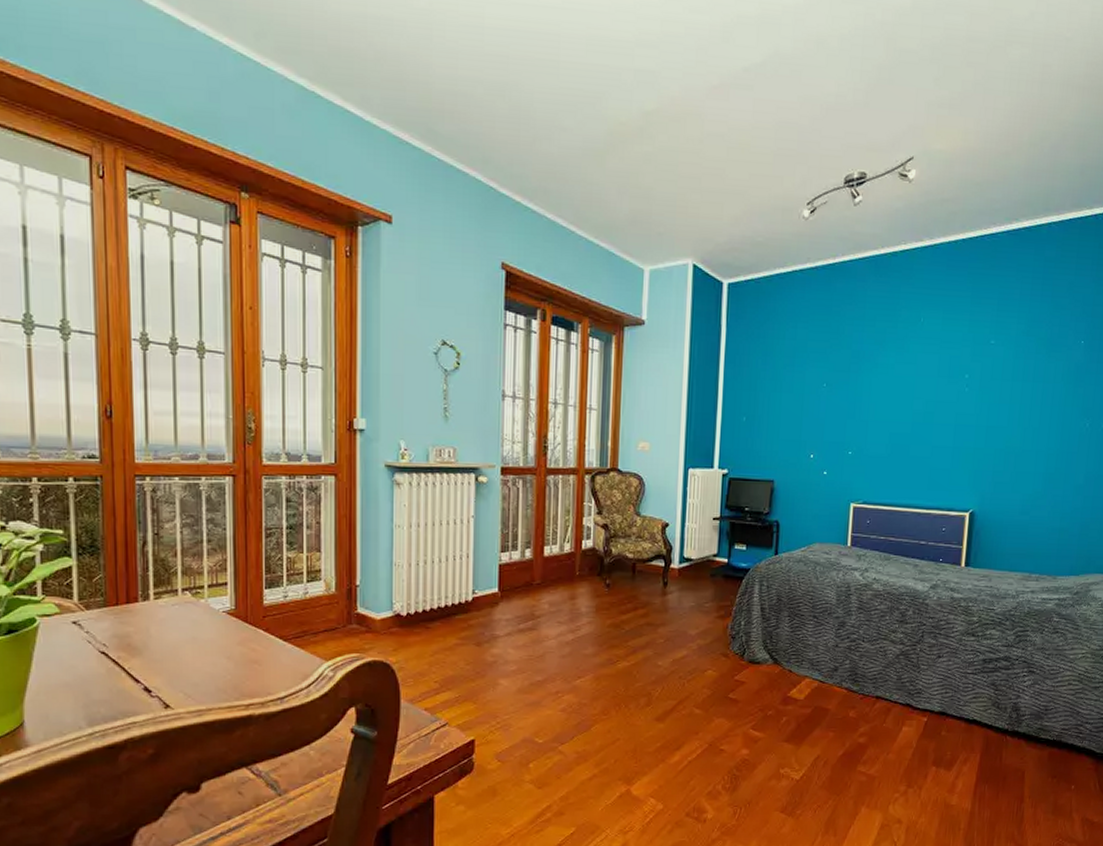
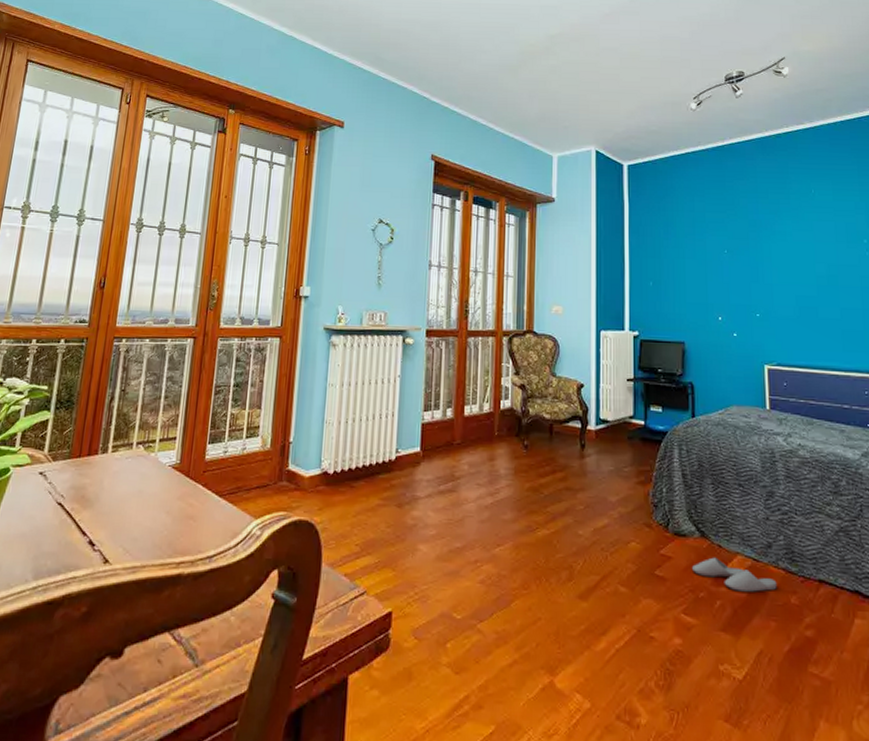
slippers: none [763,681,839,709] -> present [692,557,777,592]

